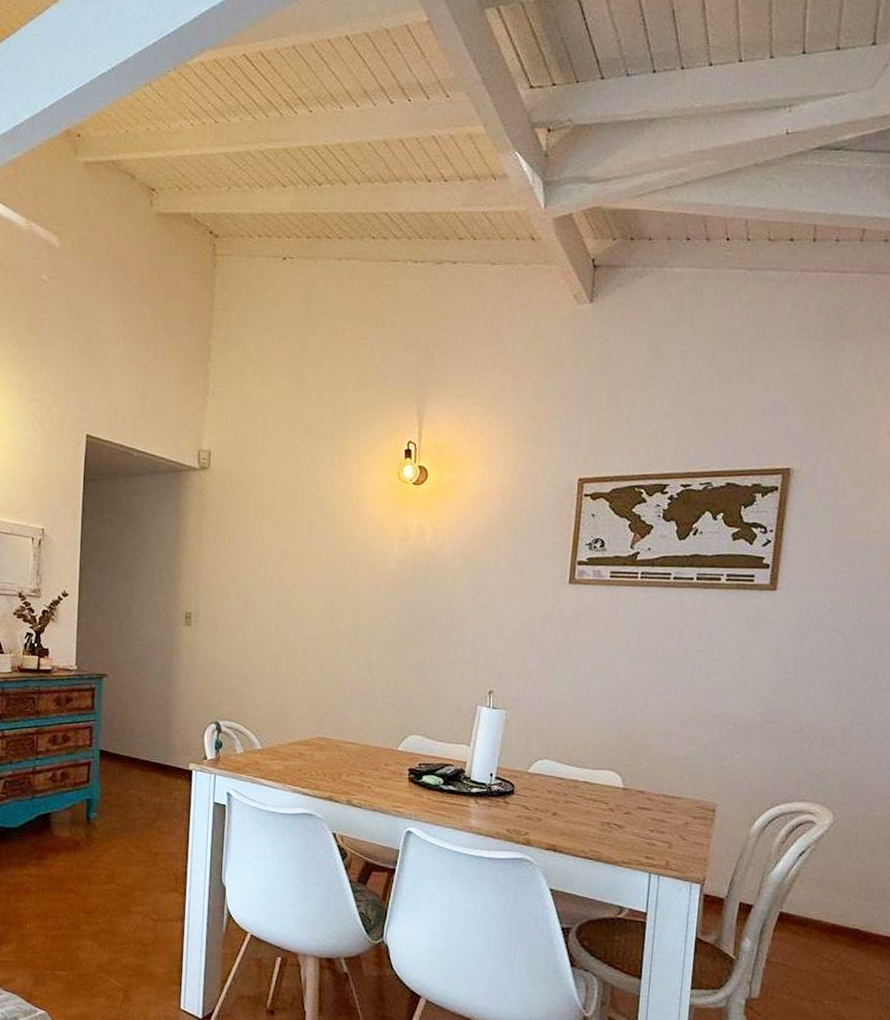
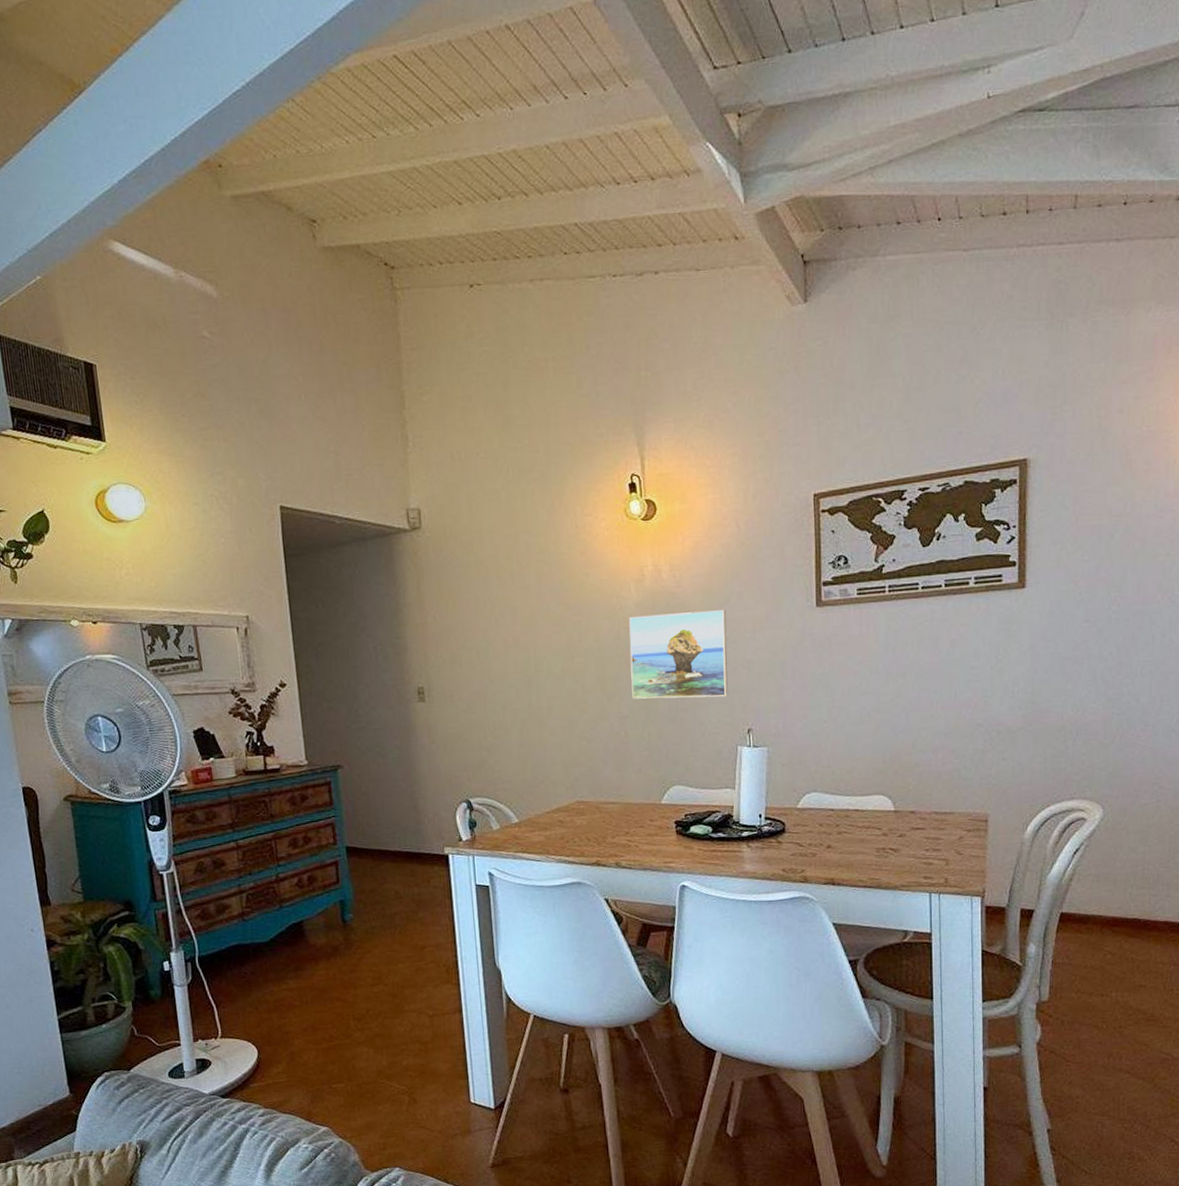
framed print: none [383,571,482,658] -> present [629,610,728,699]

